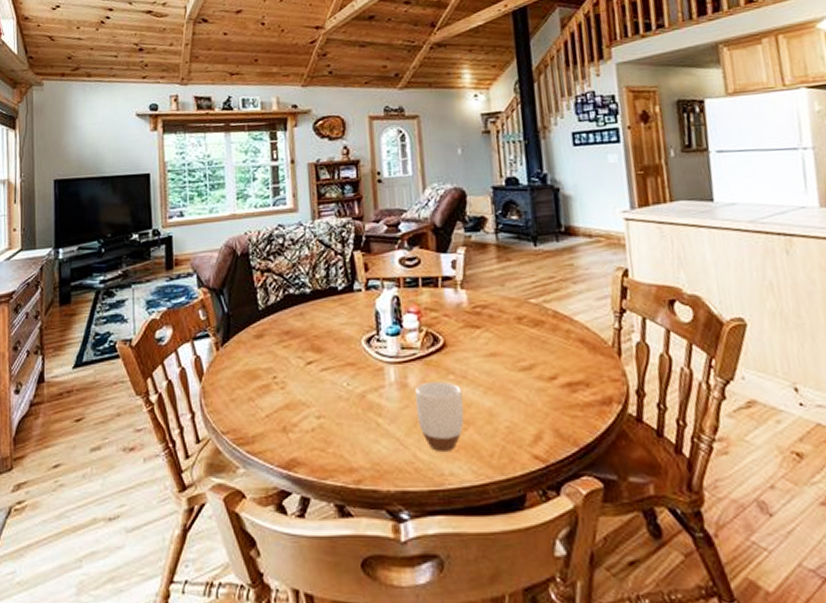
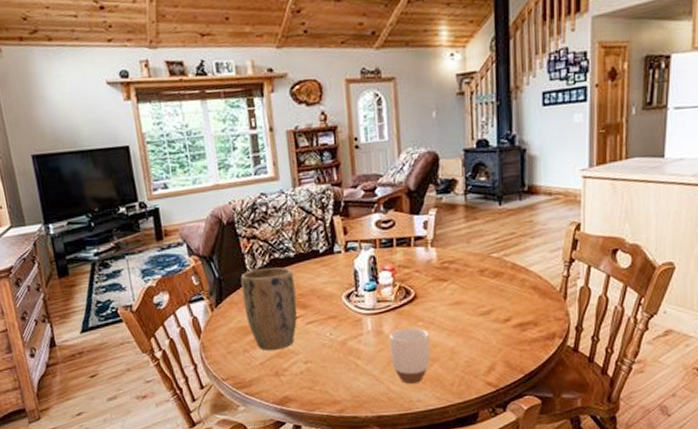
plant pot: none [251,304,311,401] -> present [240,267,298,351]

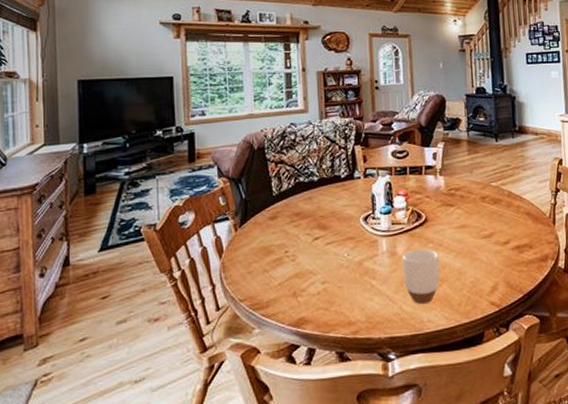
plant pot: present [240,267,298,351] -> none [266,190,318,271]

